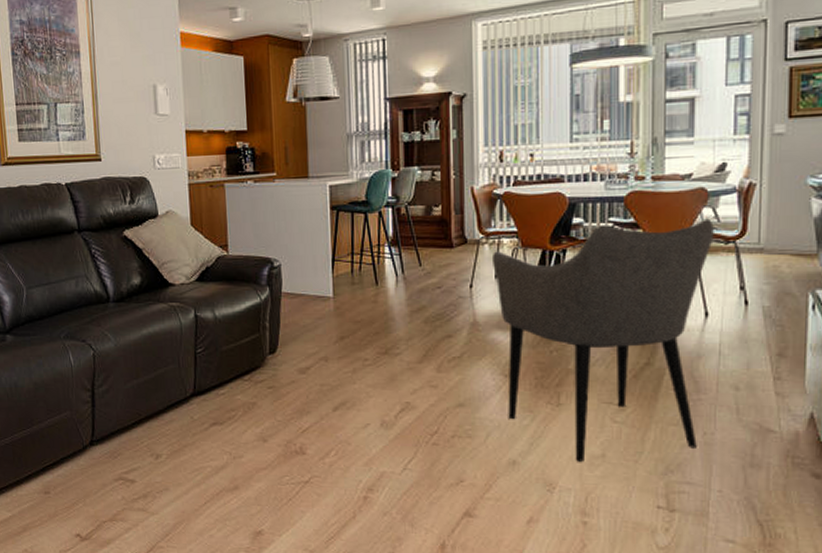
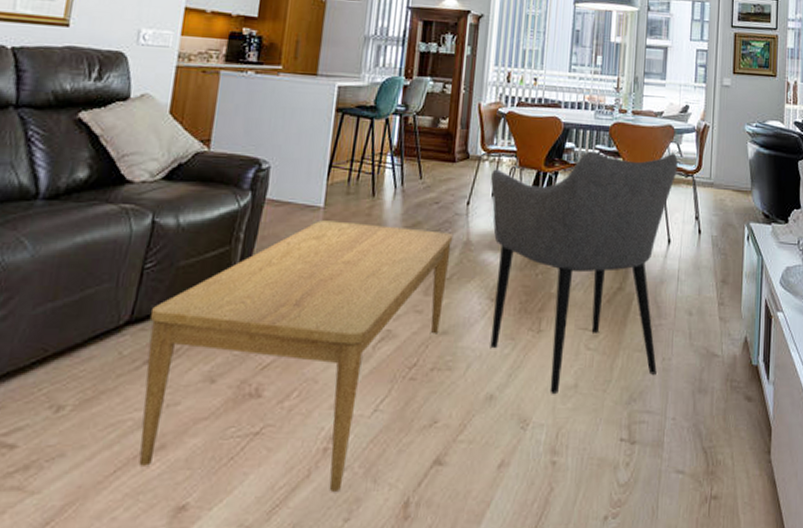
coffee table: none [208,308,460,531] -> present [138,220,454,492]

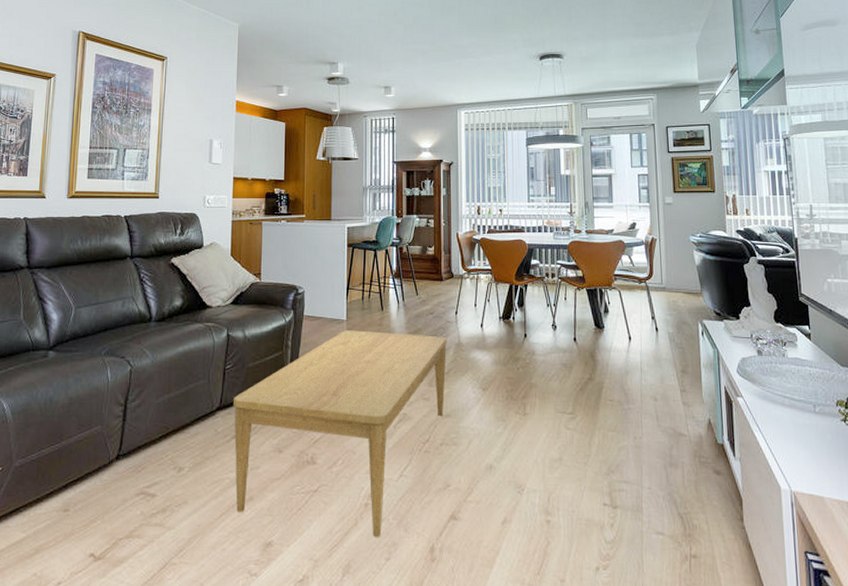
armchair: present [490,151,678,393] -> none [472,263,631,465]

